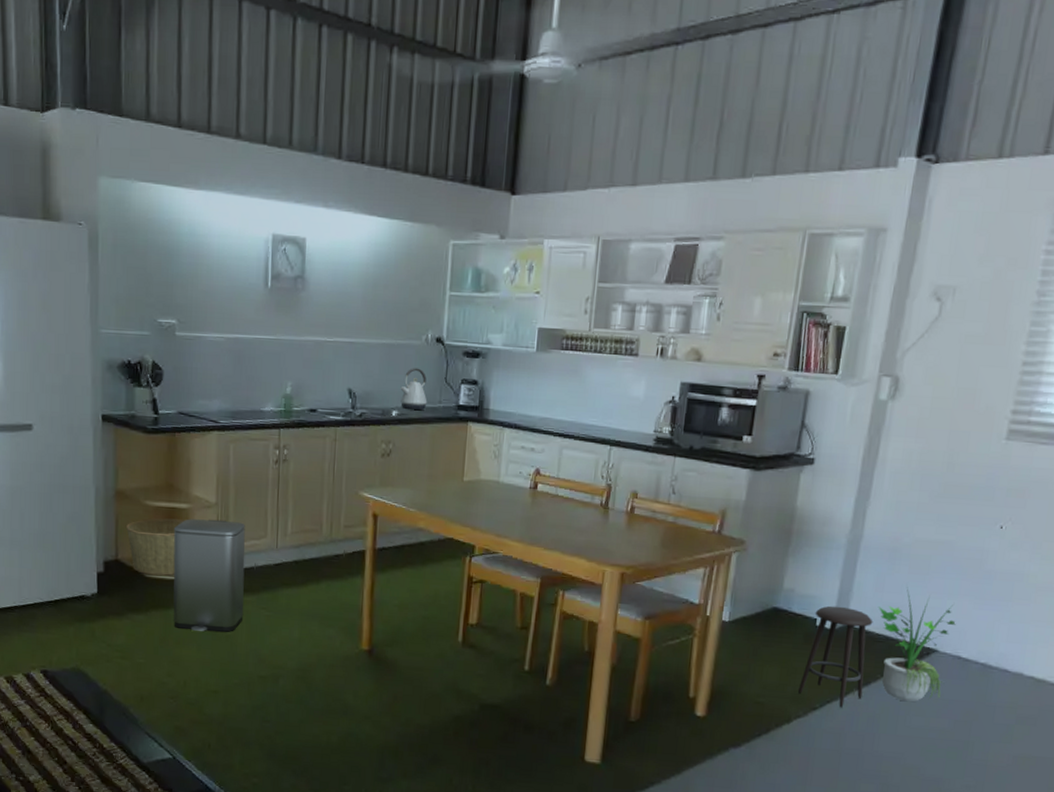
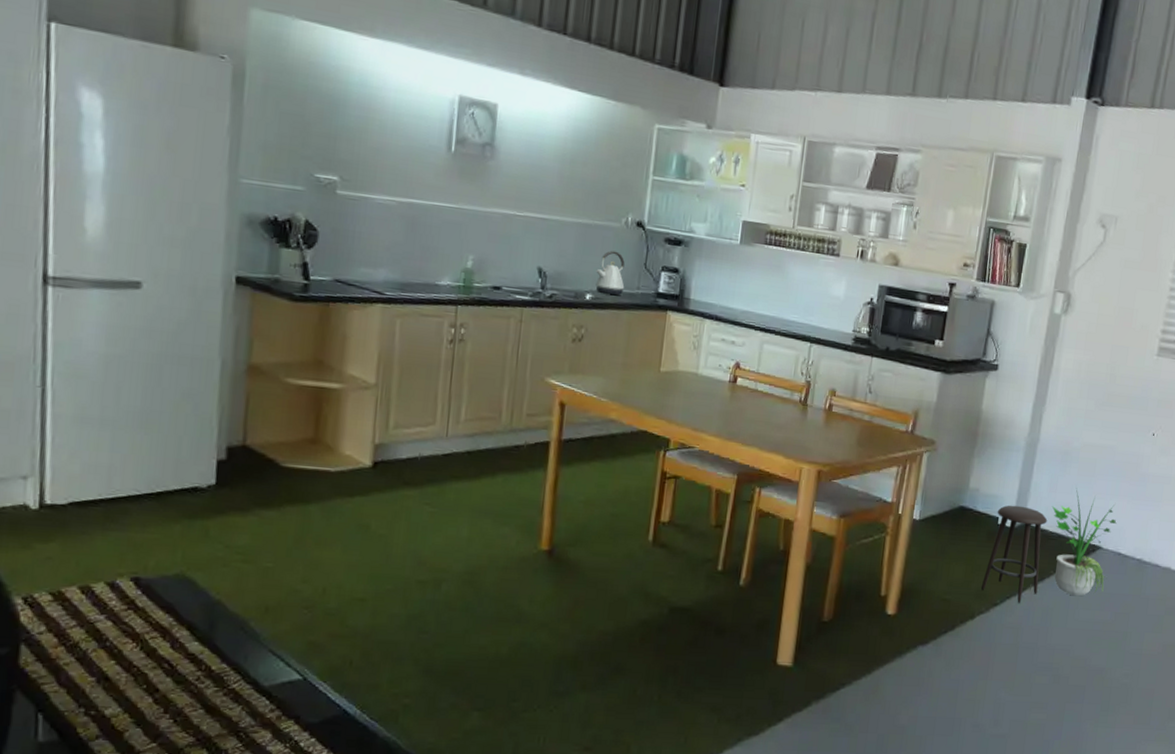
basket: present [126,518,185,576] -> none [259,398,335,465]
pedal bin: present [173,519,245,632] -> none [314,400,410,531]

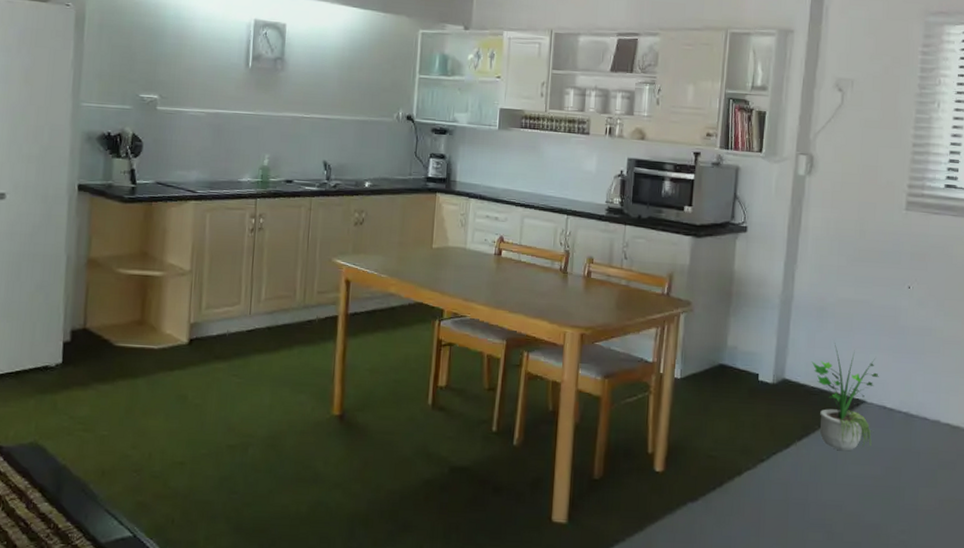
kettle: present [596,250,625,296] -> none [373,142,398,182]
stool: present [981,505,1048,603] -> none [747,361,808,459]

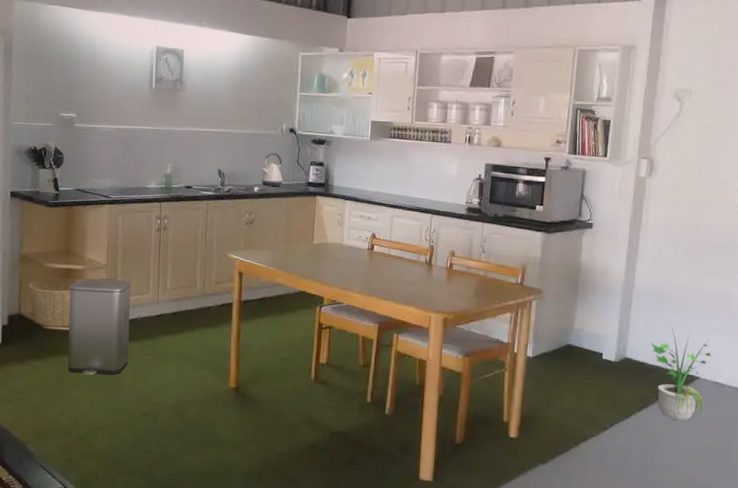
basket: none [97,285,158,344] -> present [29,277,79,327]
pedal bin: none [141,286,219,401] -> present [67,278,131,375]
kettle: none [373,142,398,182] -> present [261,152,283,187]

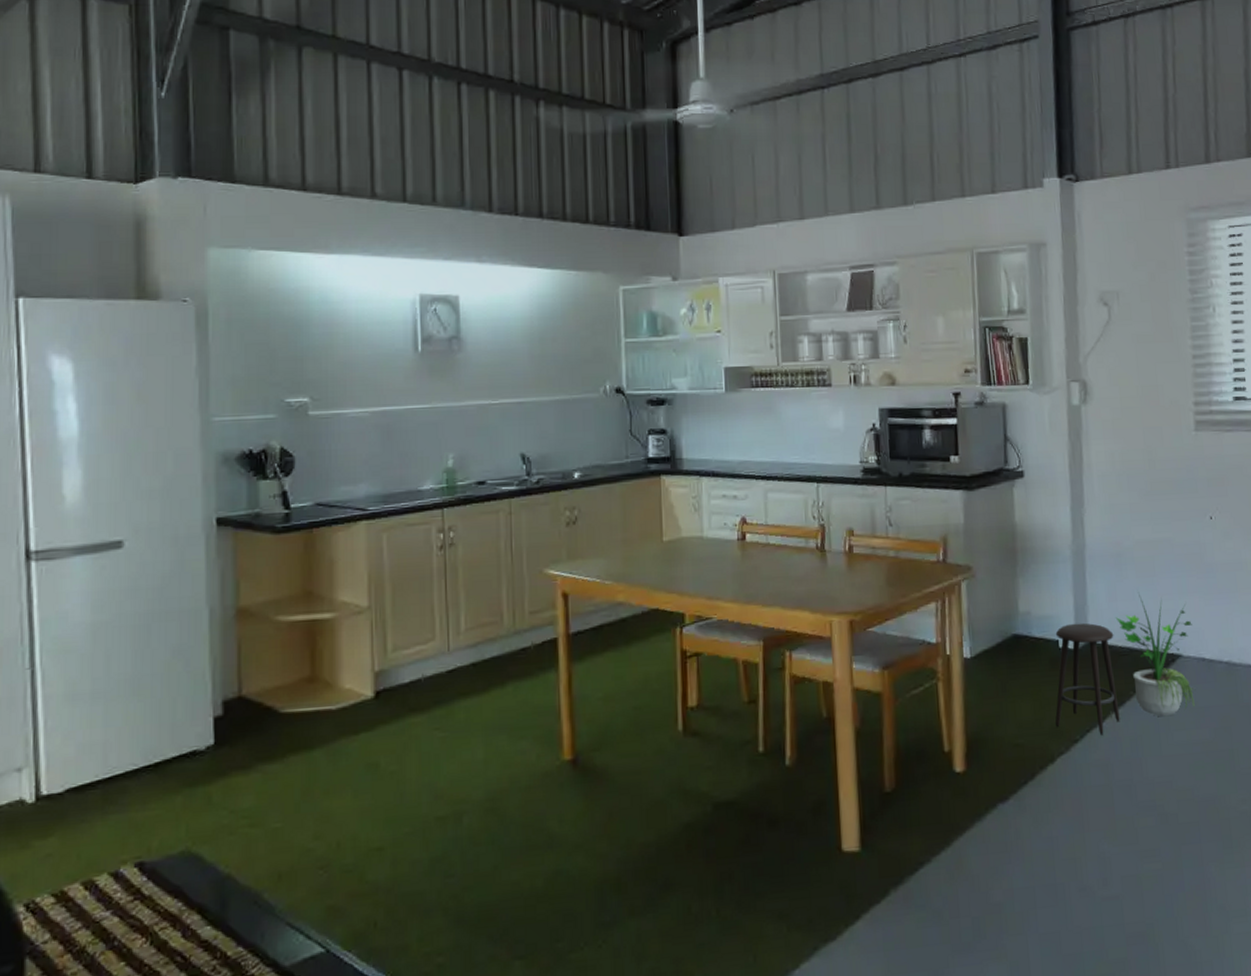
basket: present [29,277,79,327] -> none [252,633,329,709]
pedal bin: present [67,278,131,375] -> none [315,626,412,774]
kettle: present [261,152,283,187] -> none [580,422,613,470]
stool: none [592,342,647,428] -> present [1055,622,1120,736]

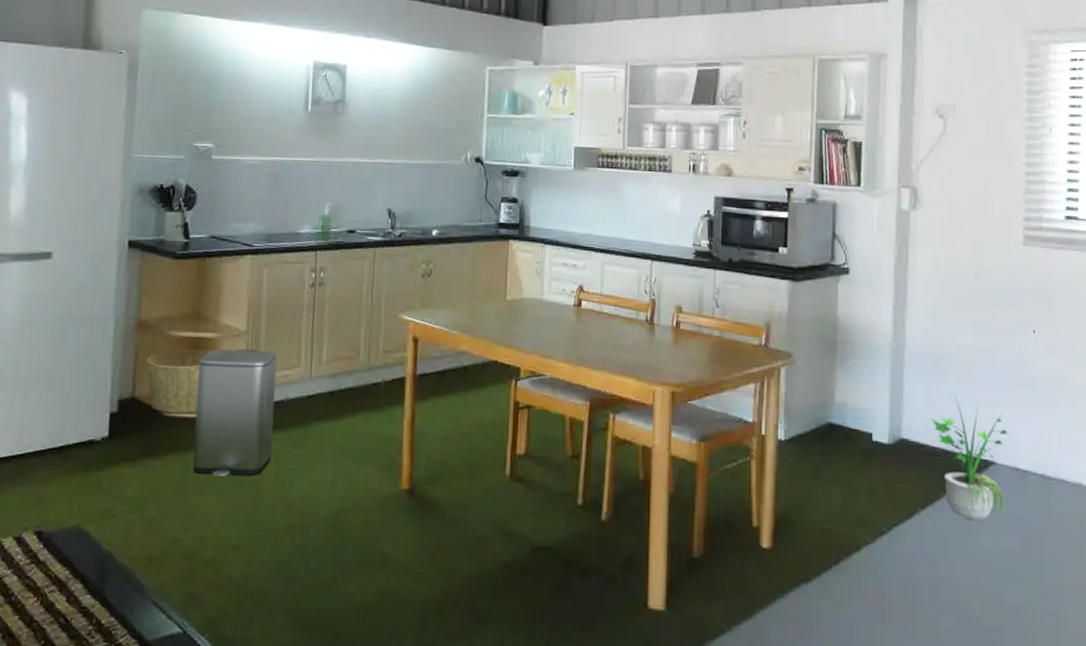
basket: none [252,633,329,709] -> present [146,349,211,413]
pedal bin: none [315,626,412,774] -> present [193,348,277,477]
stool: present [1055,622,1120,736] -> none [864,419,928,531]

